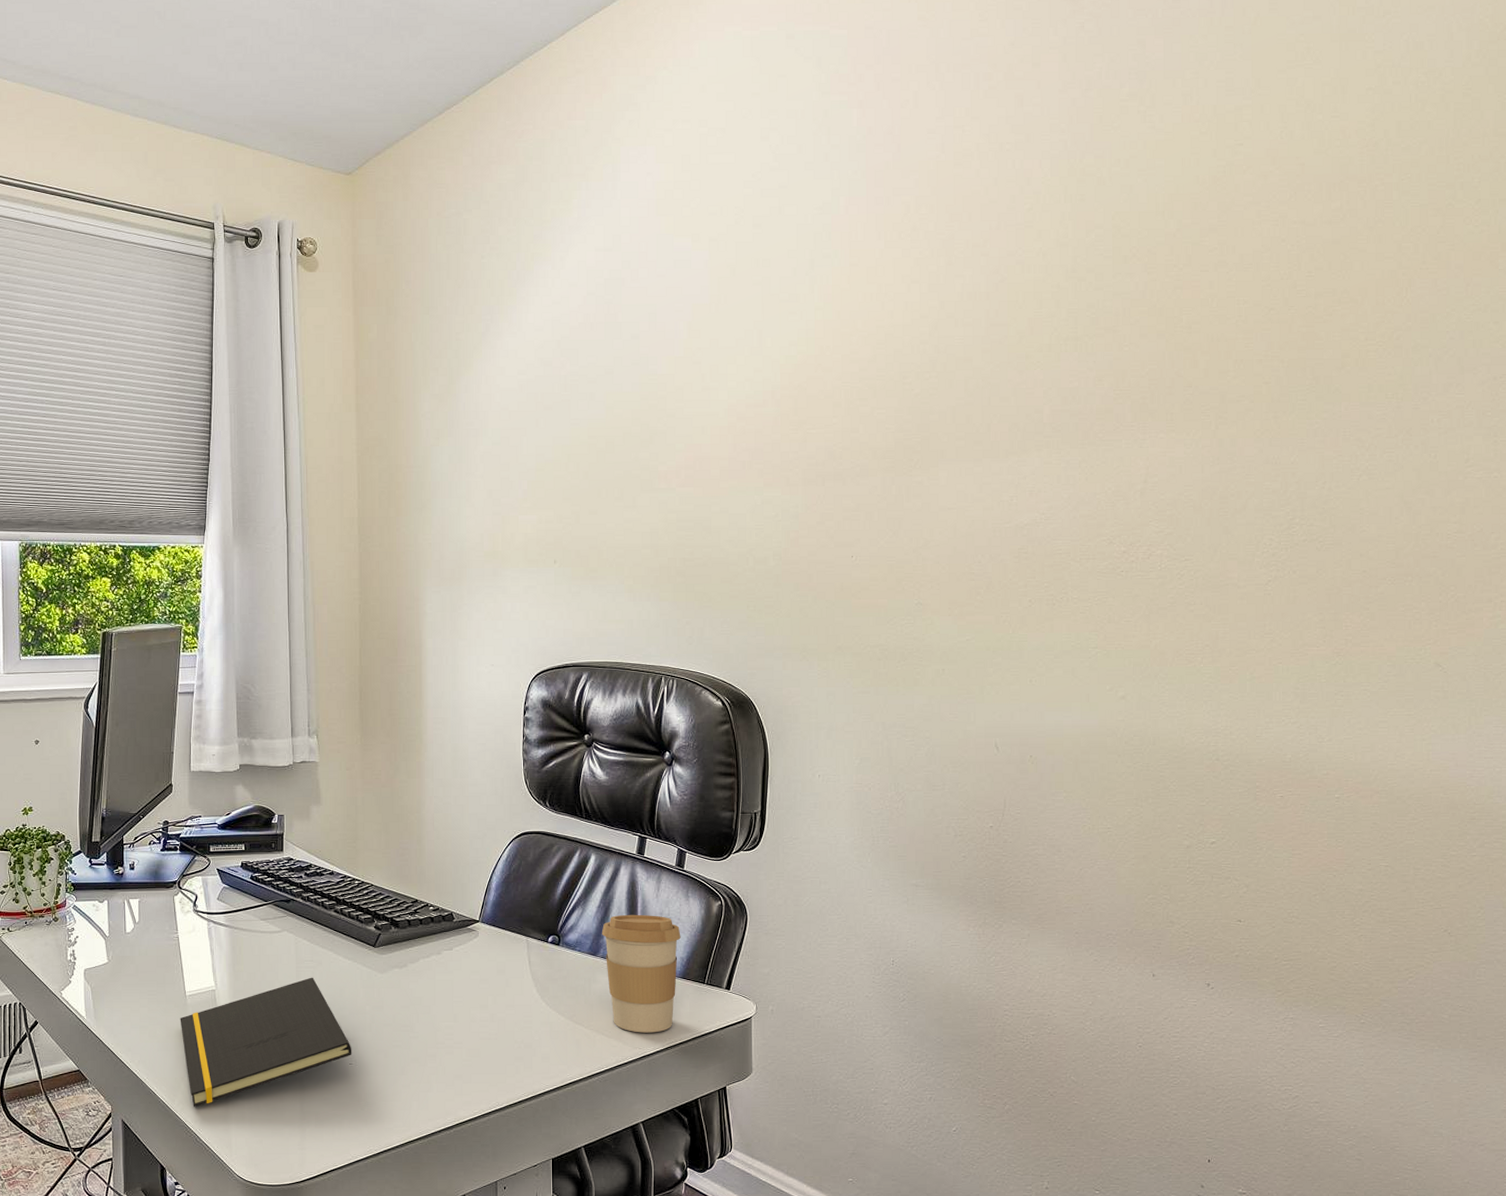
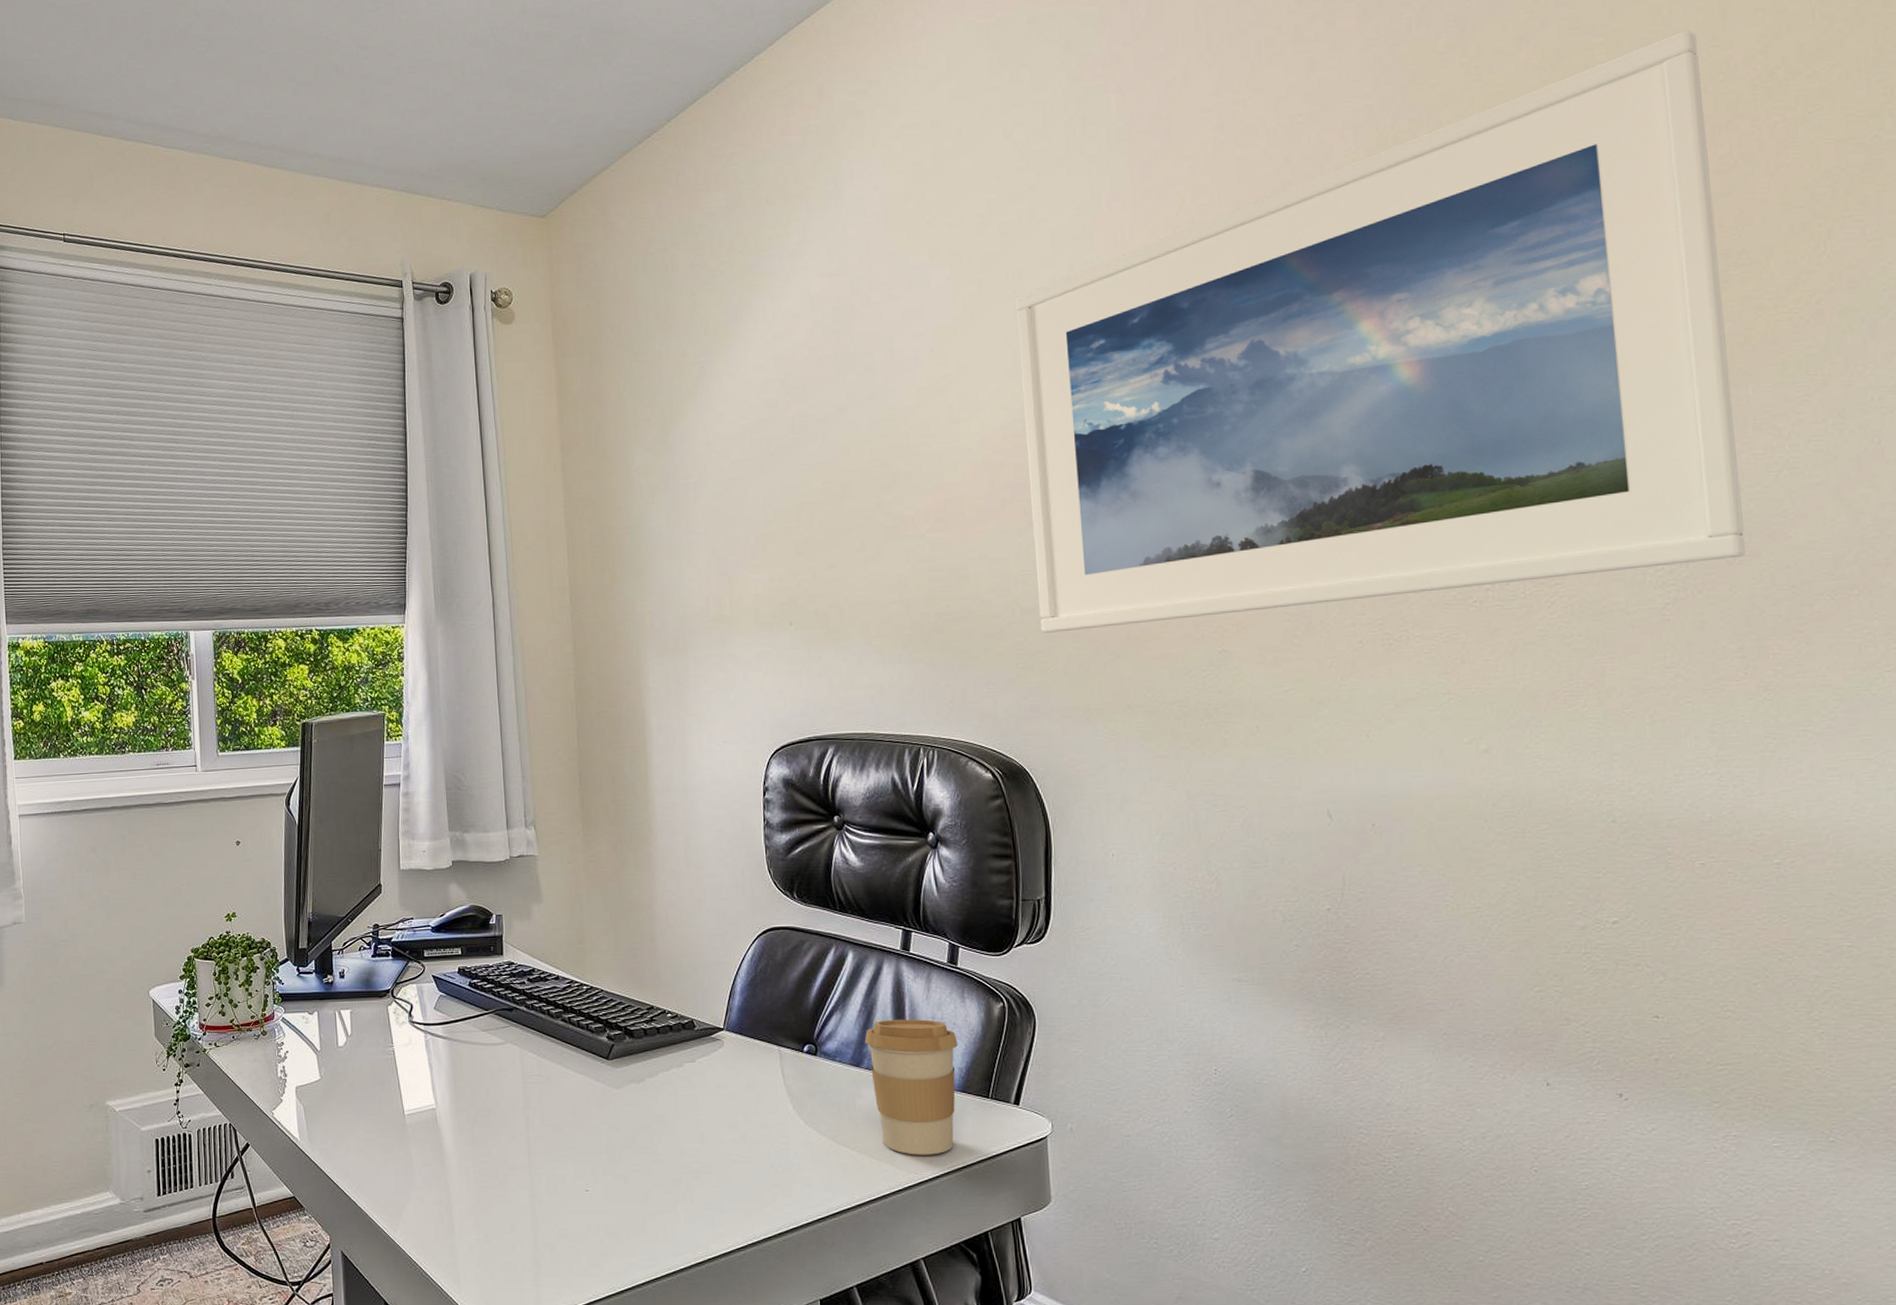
notepad: present [180,977,352,1108] -> none [399,1093,588,1239]
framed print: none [763,101,1331,581] -> present [1015,30,1747,633]

